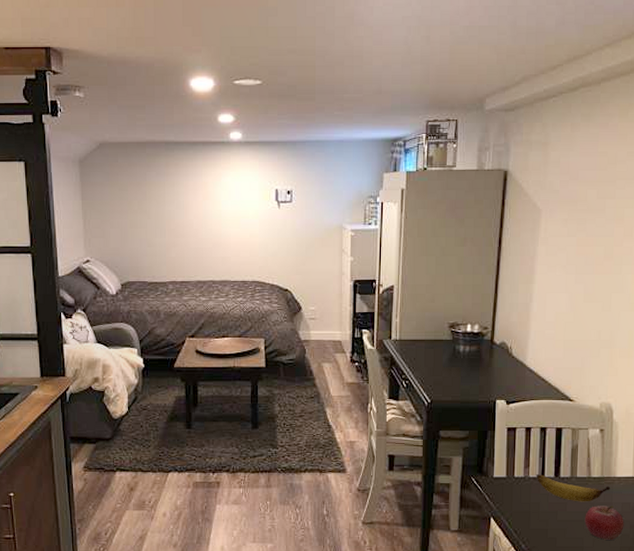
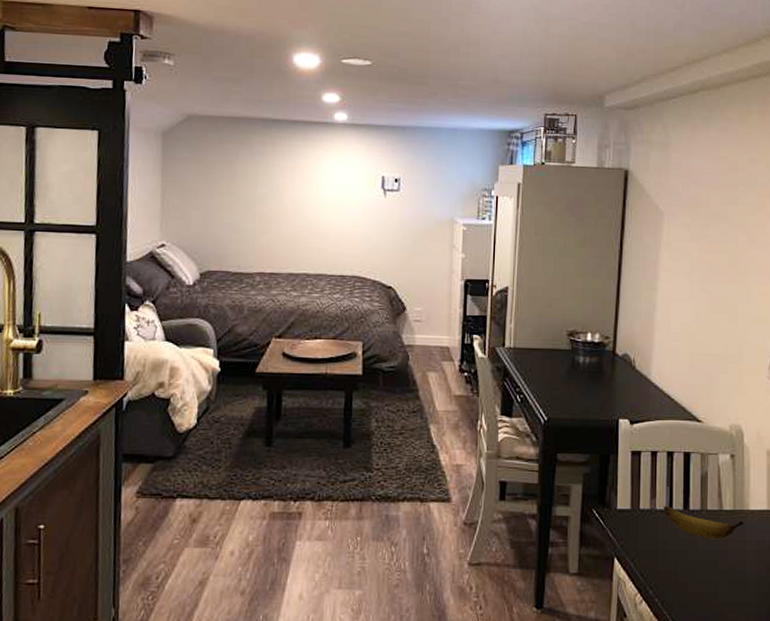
fruit: present [584,506,624,540] -> none [717,544,760,584]

